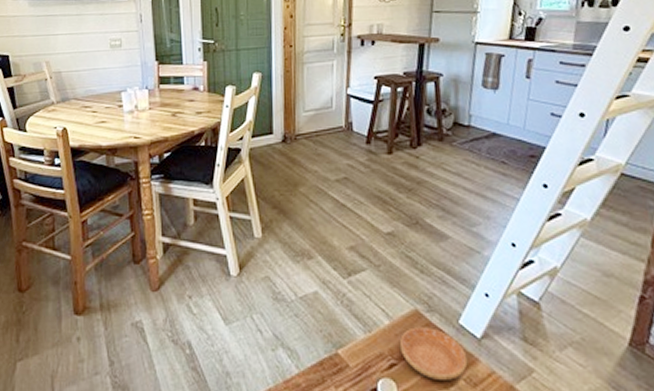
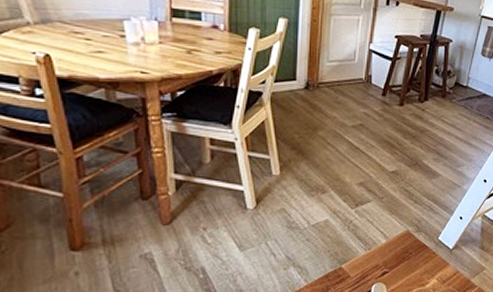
saucer: present [399,327,468,380] -> none [392,243,441,281]

